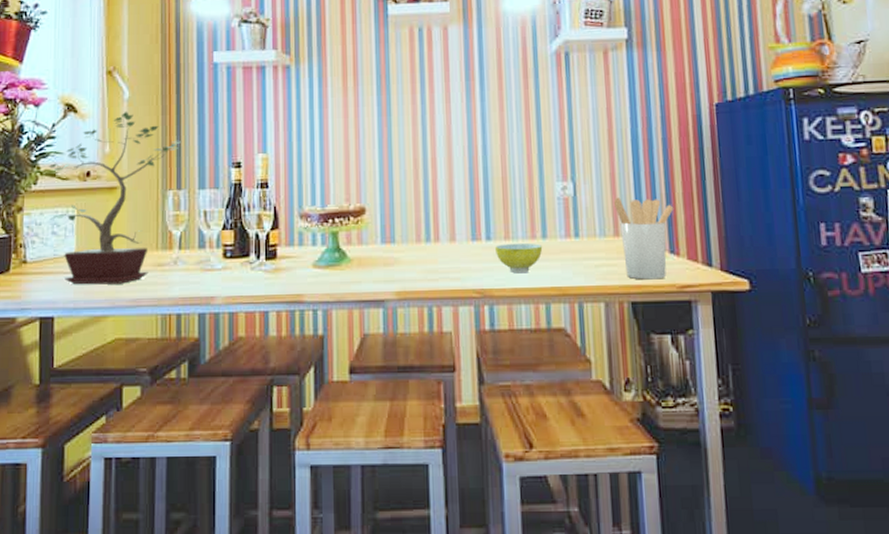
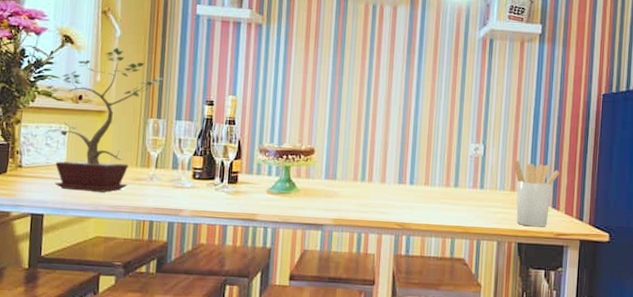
bowl: present [495,242,543,274] -> none [416,188,454,213]

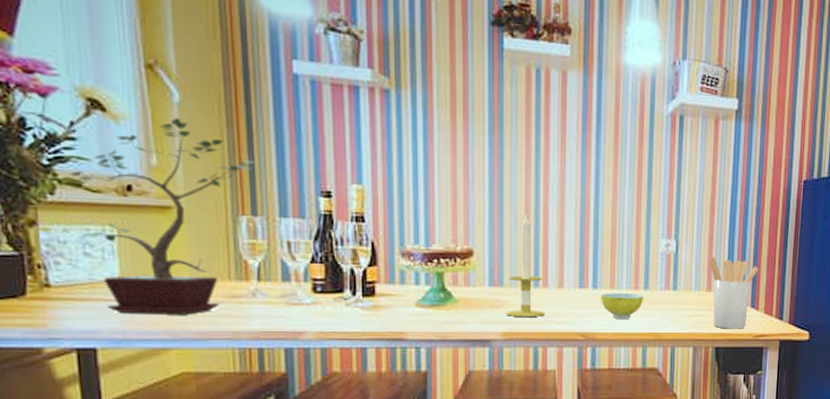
candle: none [337,119,369,207] -> present [506,213,545,318]
bowl: none [416,188,454,213] -> present [601,292,644,320]

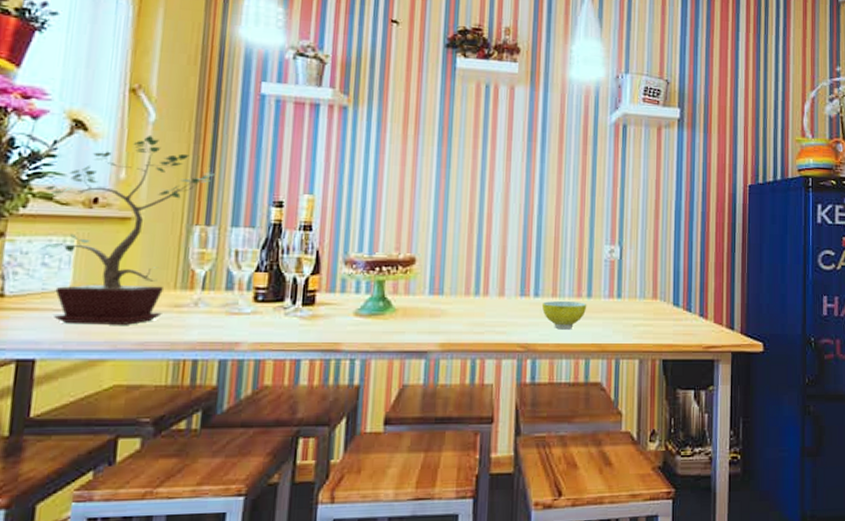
candle: present [506,213,545,318] -> none [444,220,485,328]
utensil holder: present [709,257,759,329] -> none [654,263,707,340]

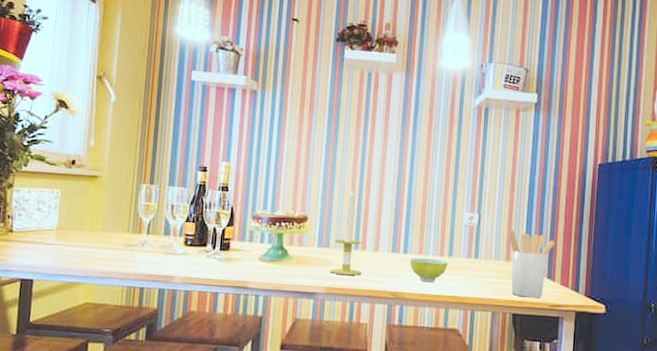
potted plant: present [40,134,215,325] -> none [36,112,157,258]
candle: none [444,220,485,328] -> present [329,187,362,276]
utensil holder: none [654,263,707,340] -> present [508,230,556,298]

